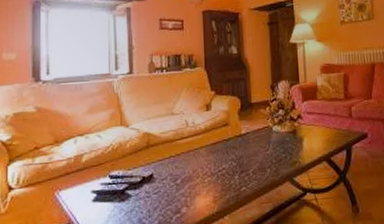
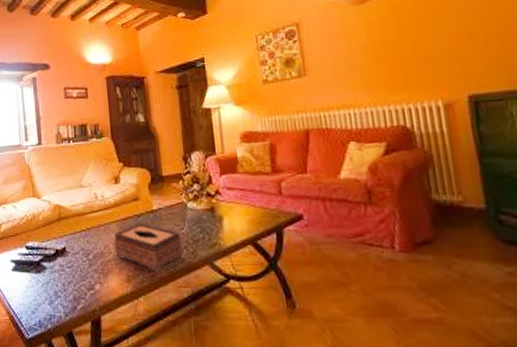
tissue box: none [203,147,266,191] -> present [114,223,182,272]

